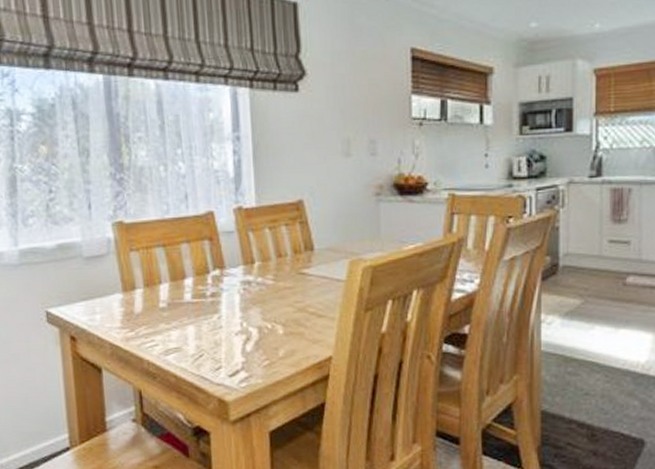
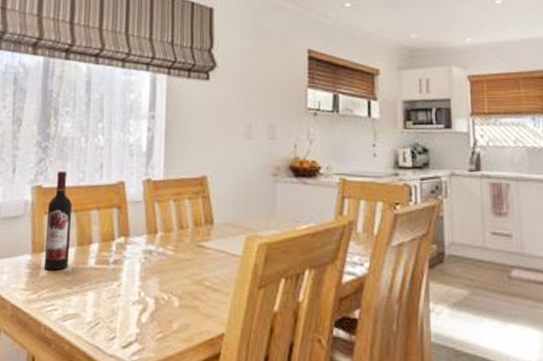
wine bottle: none [132,204,164,308] -> present [43,171,73,271]

